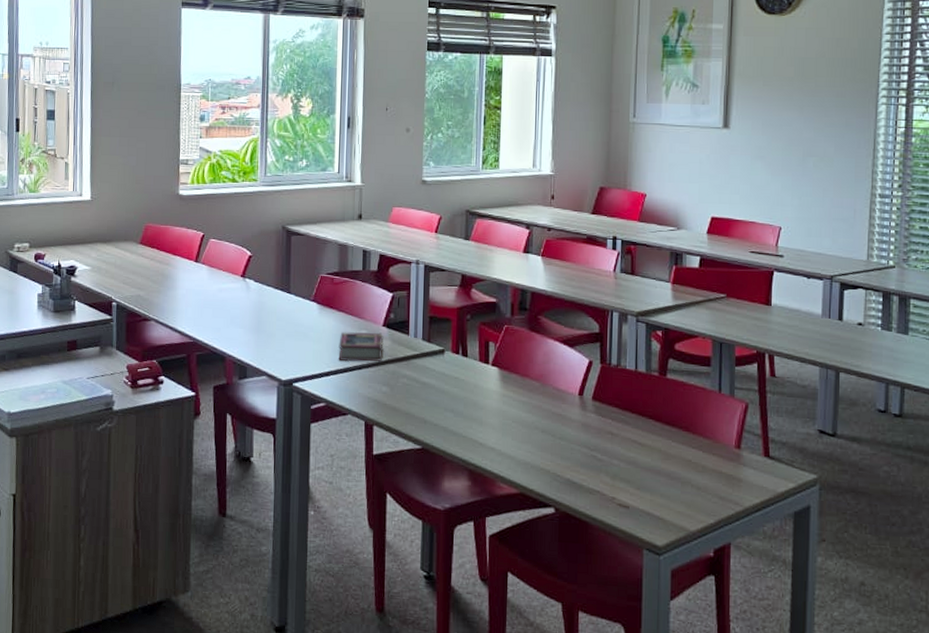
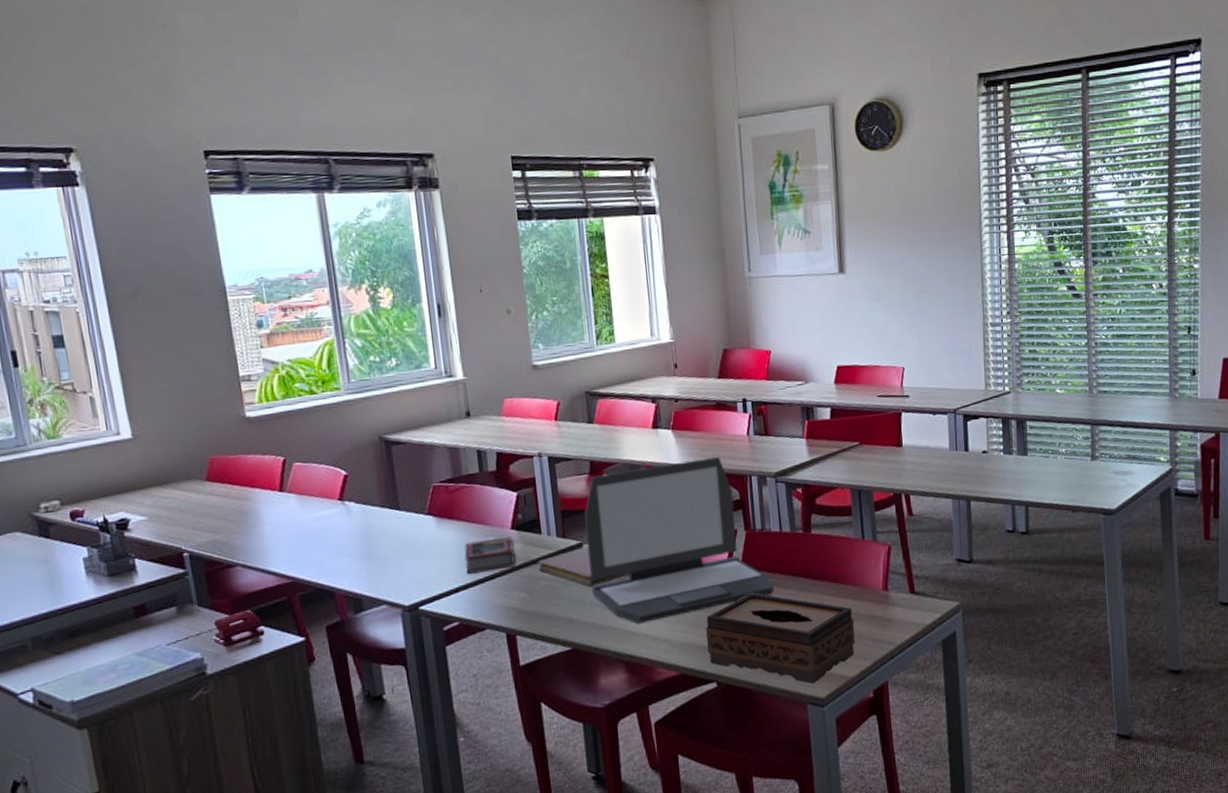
notebook: none [402,354,485,392] -> present [538,547,630,587]
laptop: none [447,287,623,436] -> present [584,456,774,624]
tissue box: none [550,426,702,529] -> present [706,593,855,684]

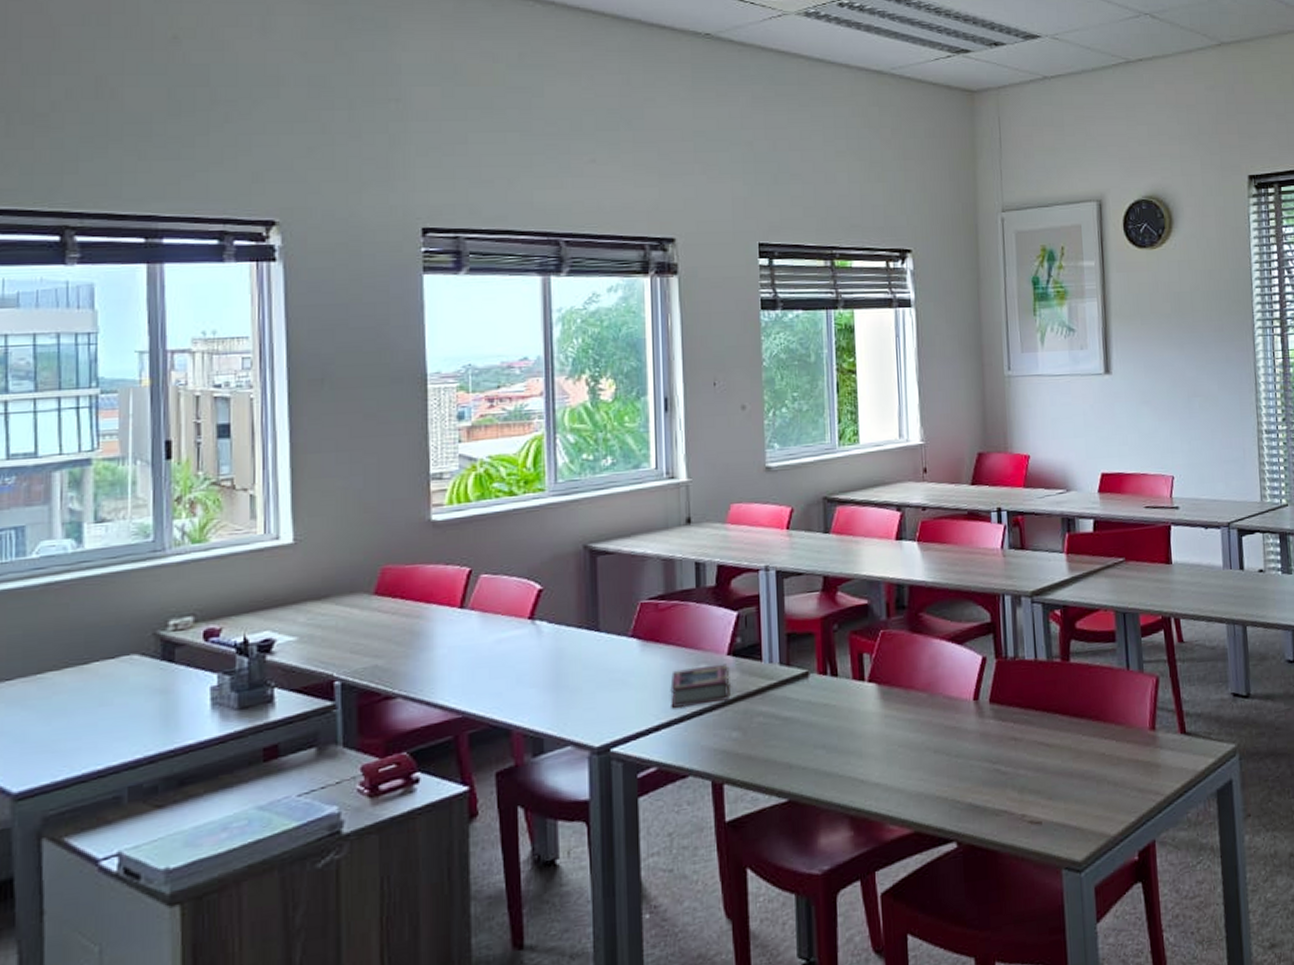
notebook: present [538,547,630,587] -> none [756,677,862,724]
laptop: present [584,456,774,624] -> none [813,572,1027,770]
tissue box: present [706,593,855,684] -> none [947,732,1118,844]

